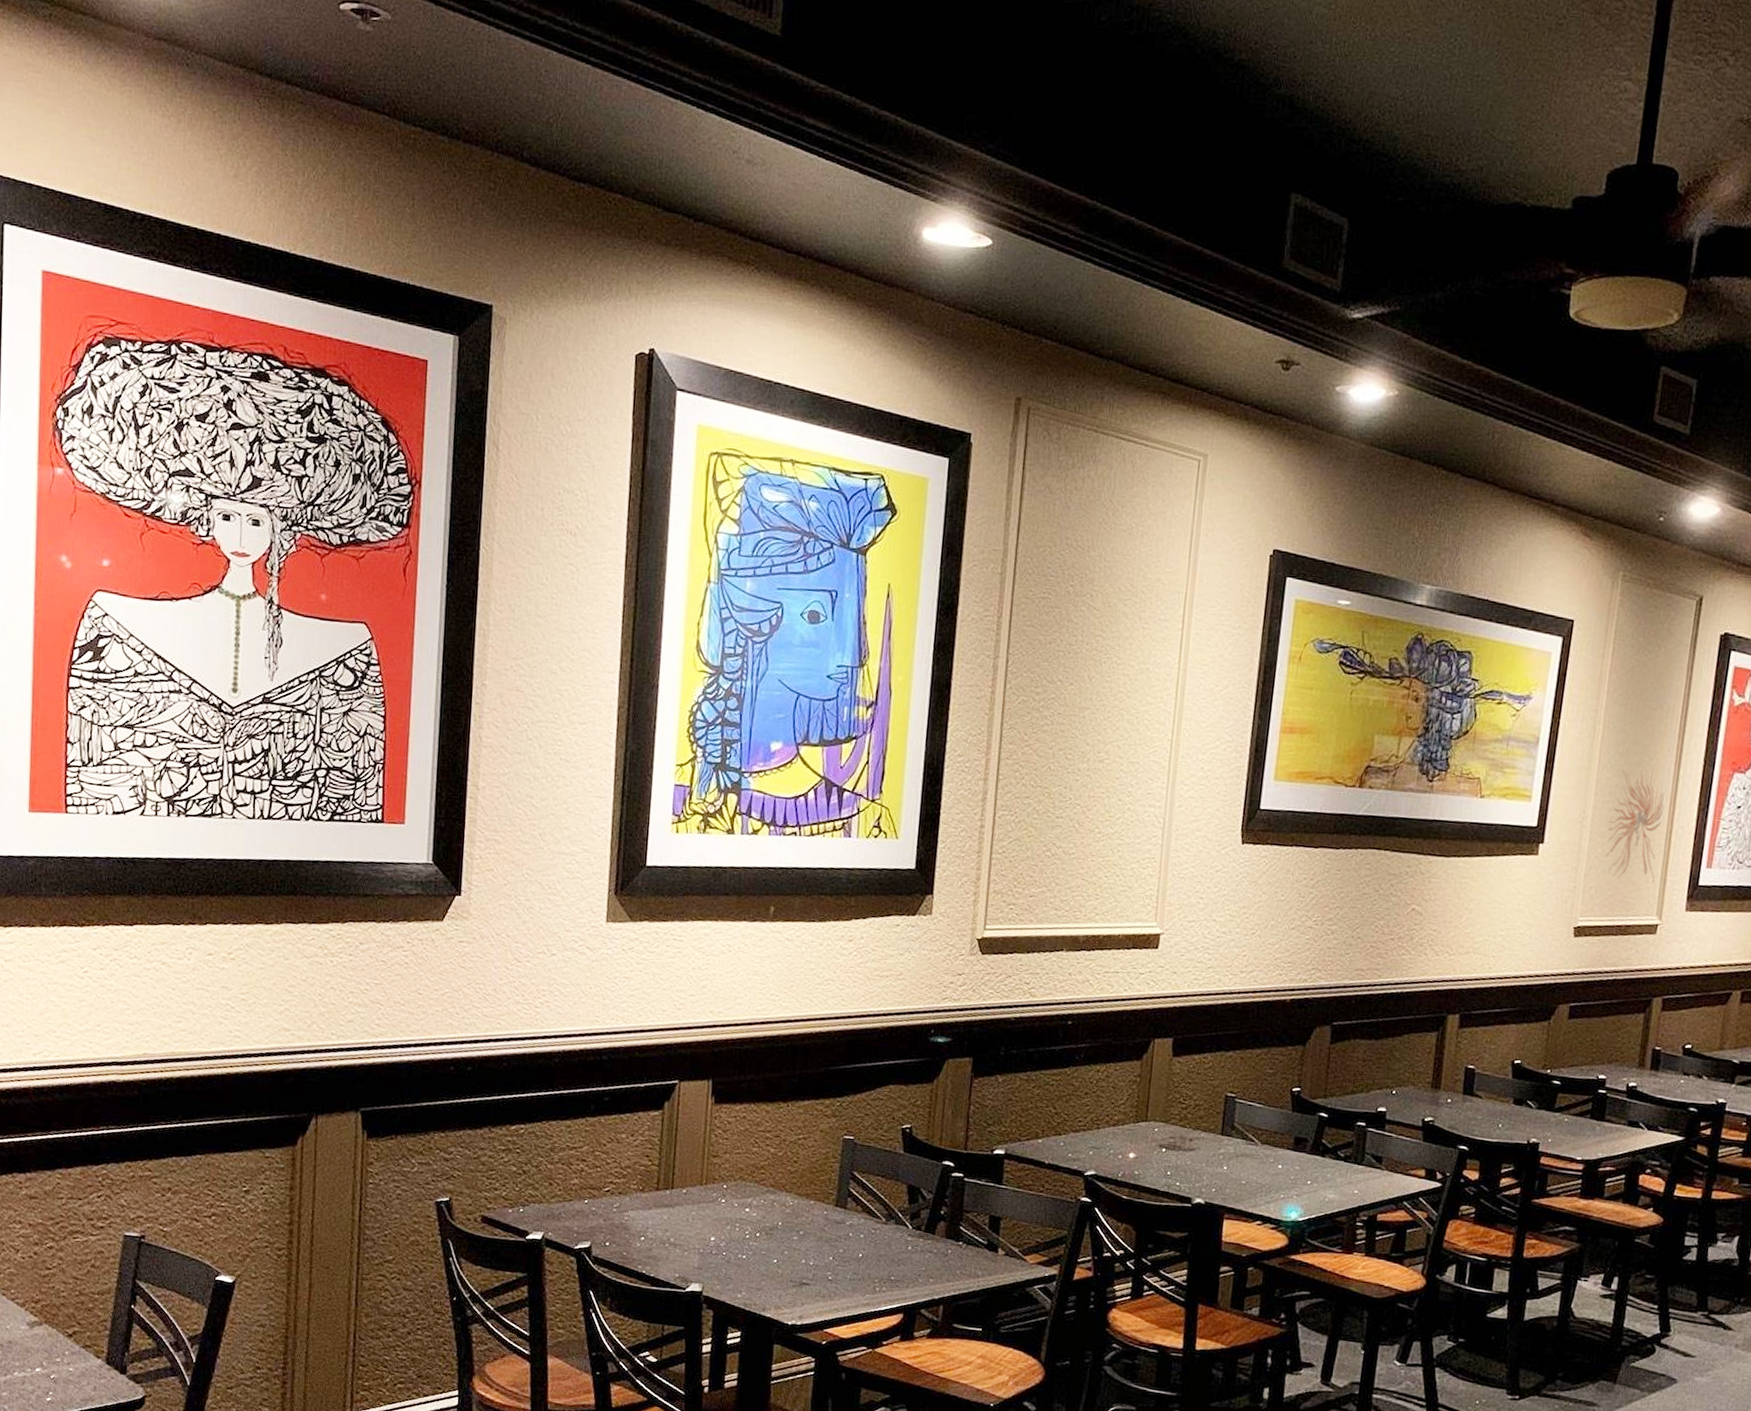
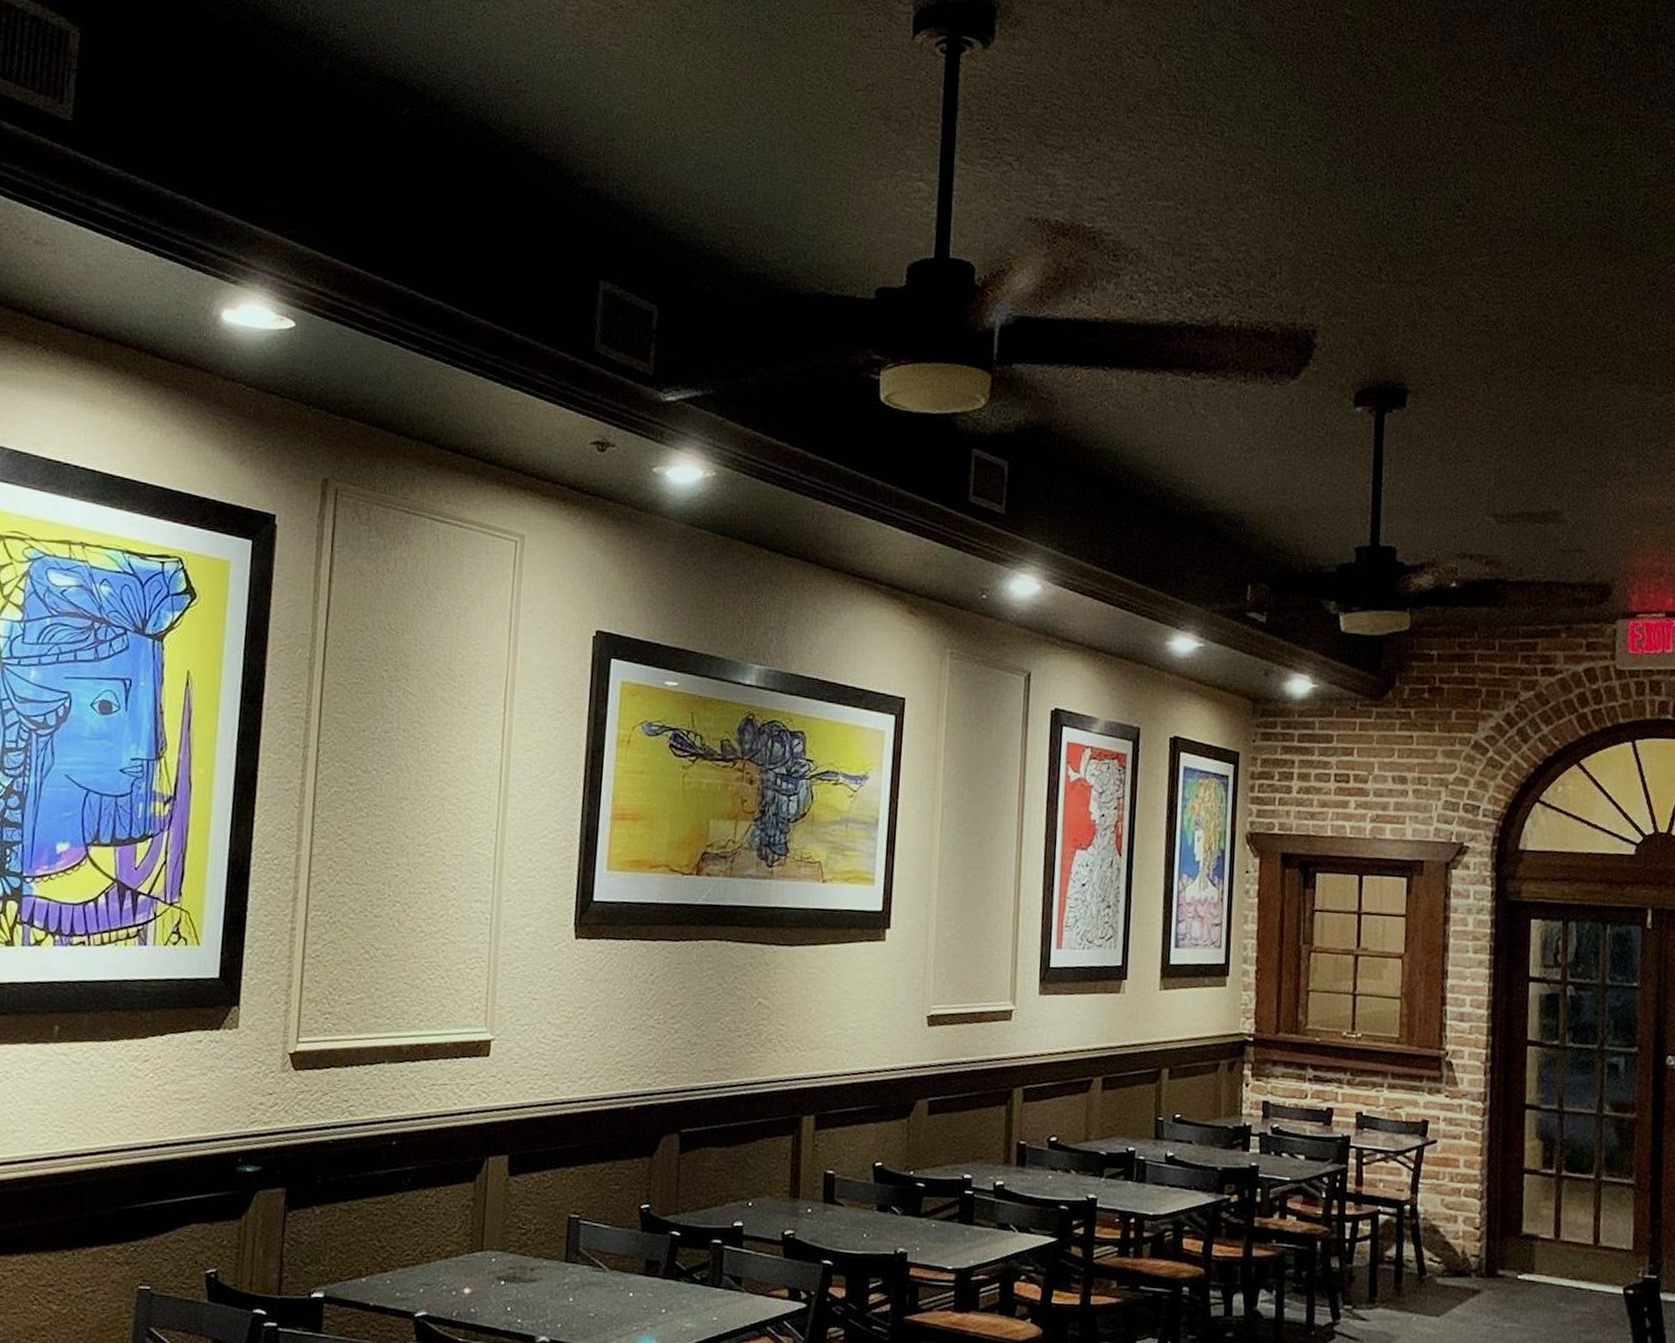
wall sculpture: present [1605,767,1665,883] -> none [953,846,1010,966]

